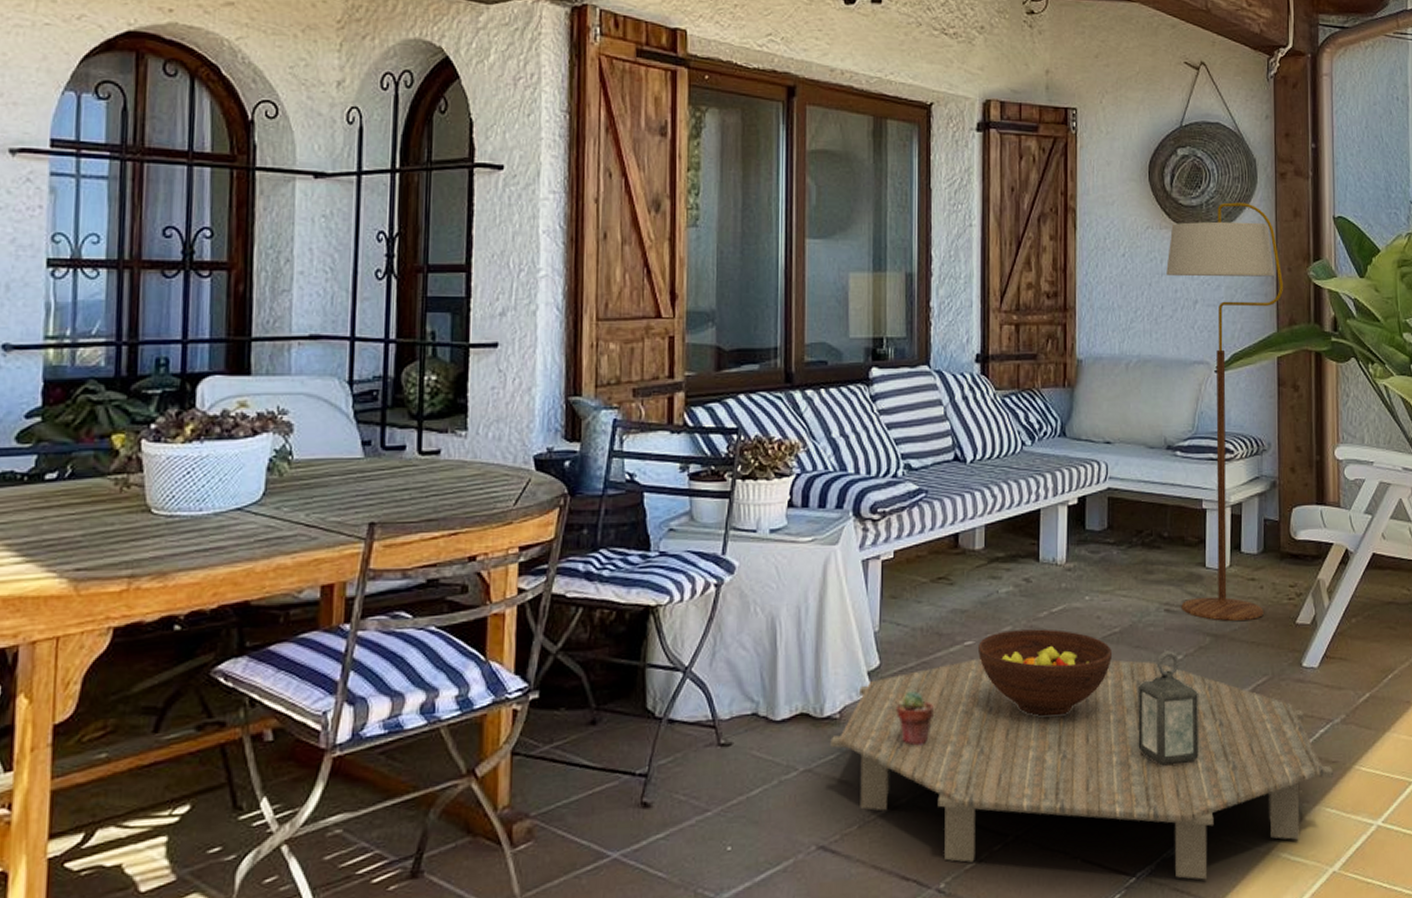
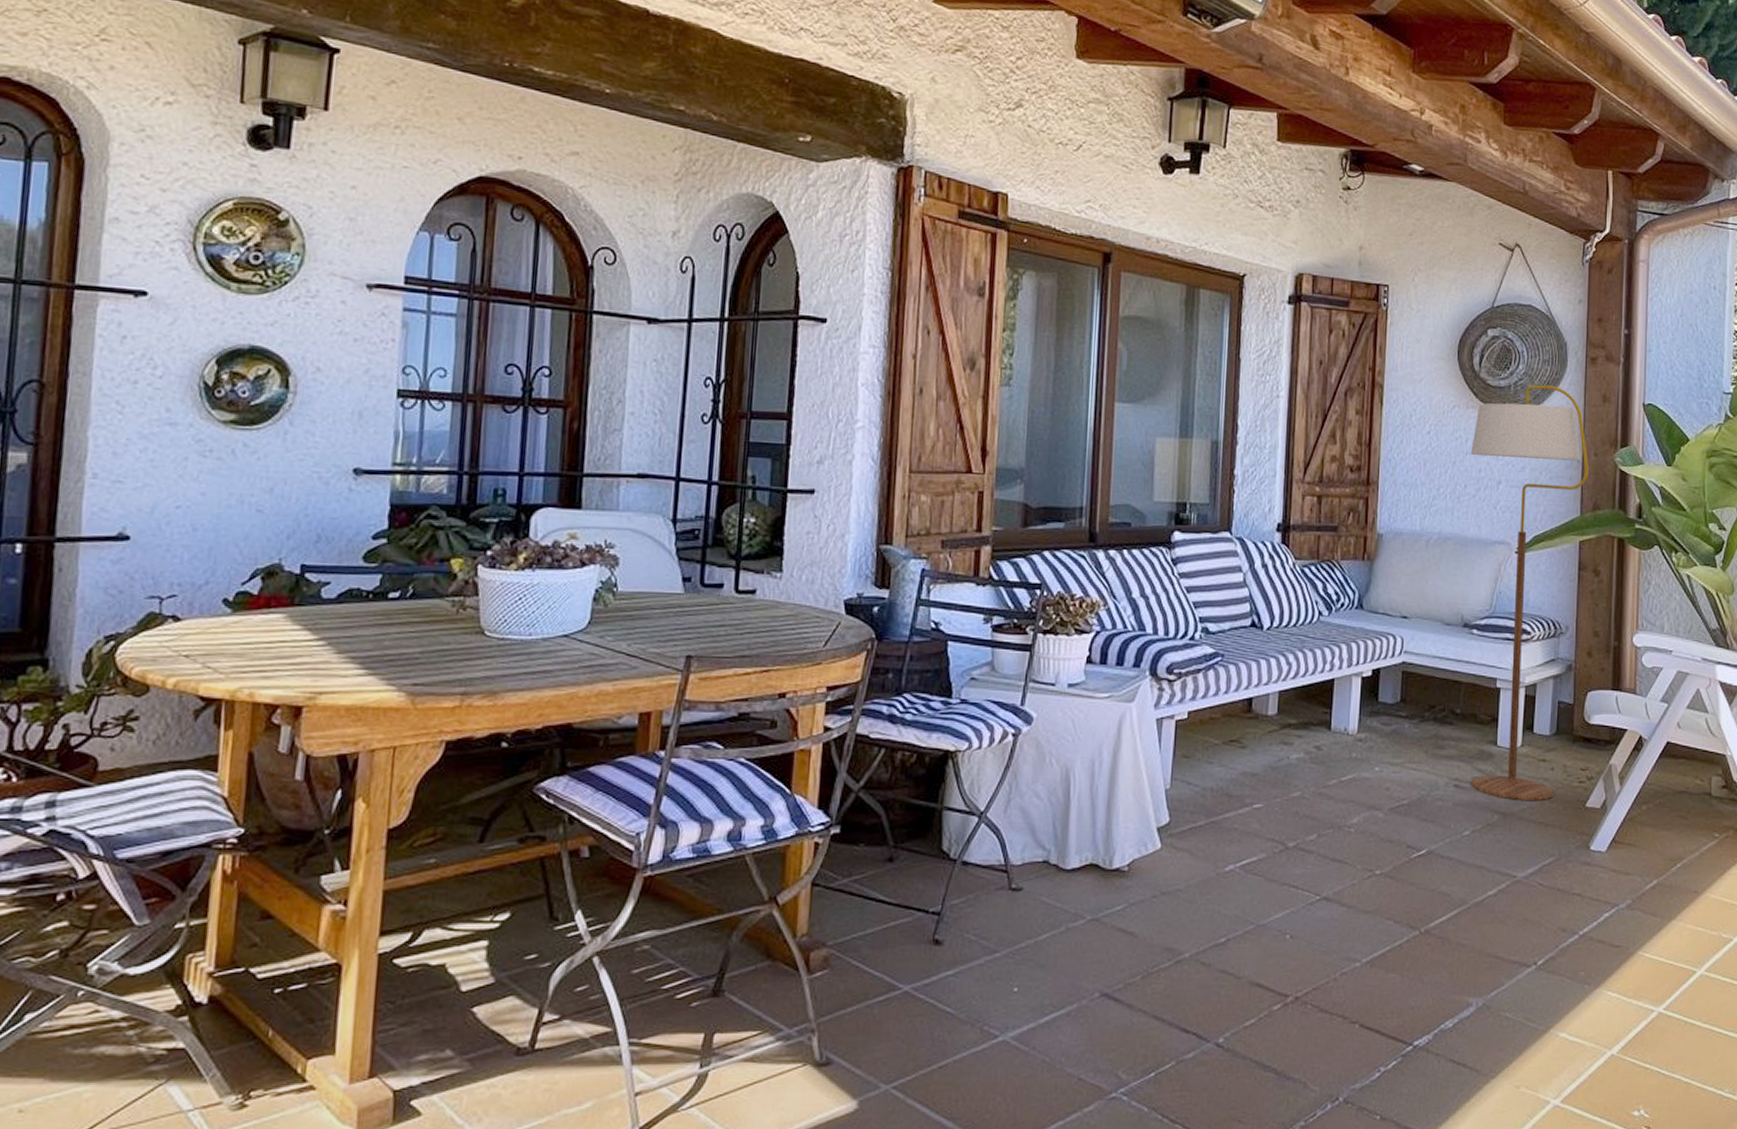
coffee table: present [830,658,1334,880] -> none [1118,821,1617,1053]
potted succulent: present [897,691,933,746] -> none [1184,849,1220,903]
fruit bowl: present [978,629,1113,717] -> none [1267,796,1400,883]
lantern: present [1138,650,1200,766] -> none [1421,826,1485,939]

